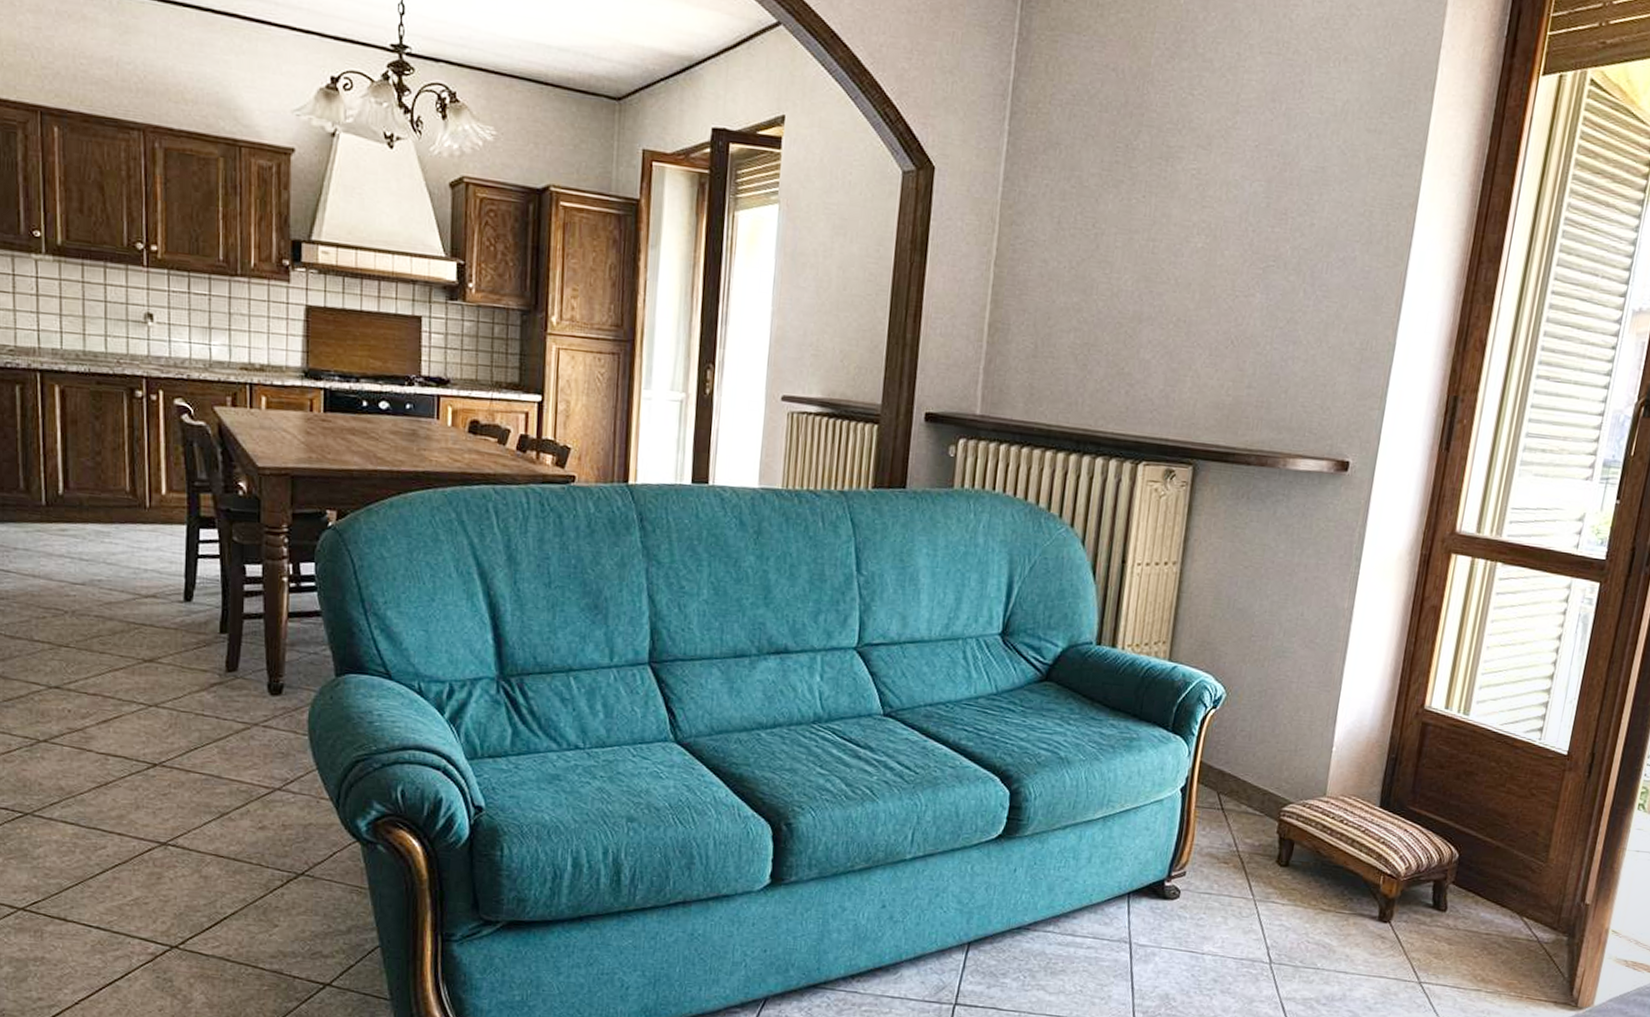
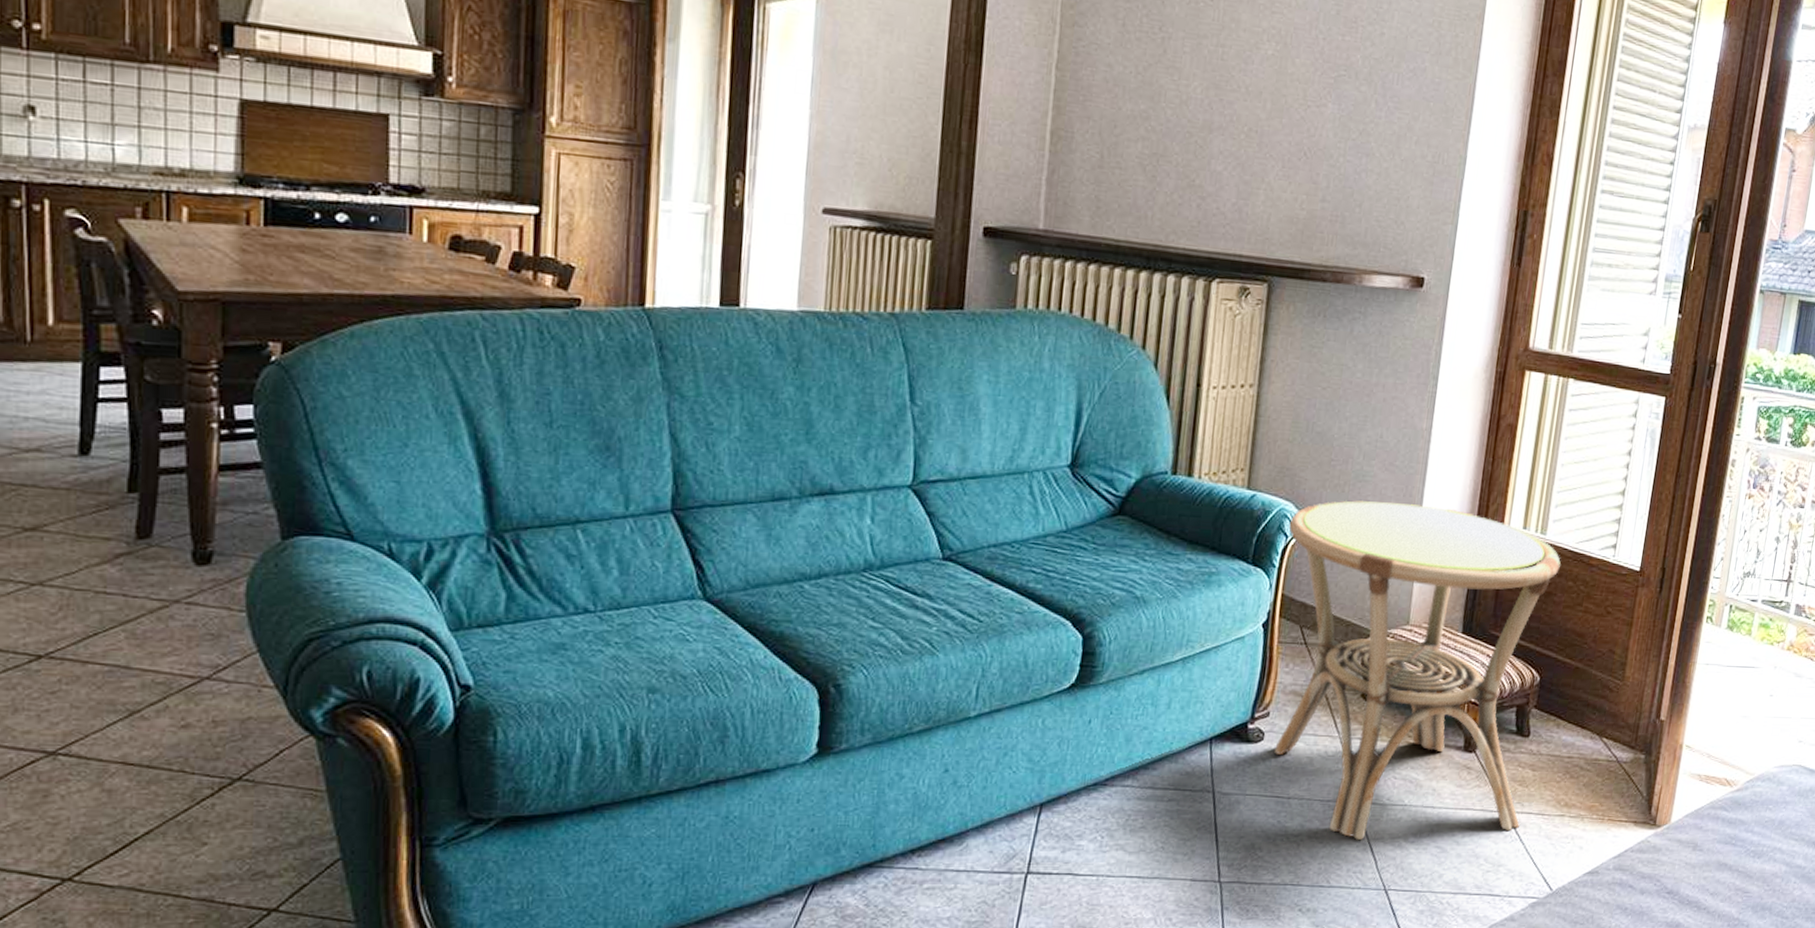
side table: none [1190,675,1484,1002] -> present [1274,500,1561,840]

